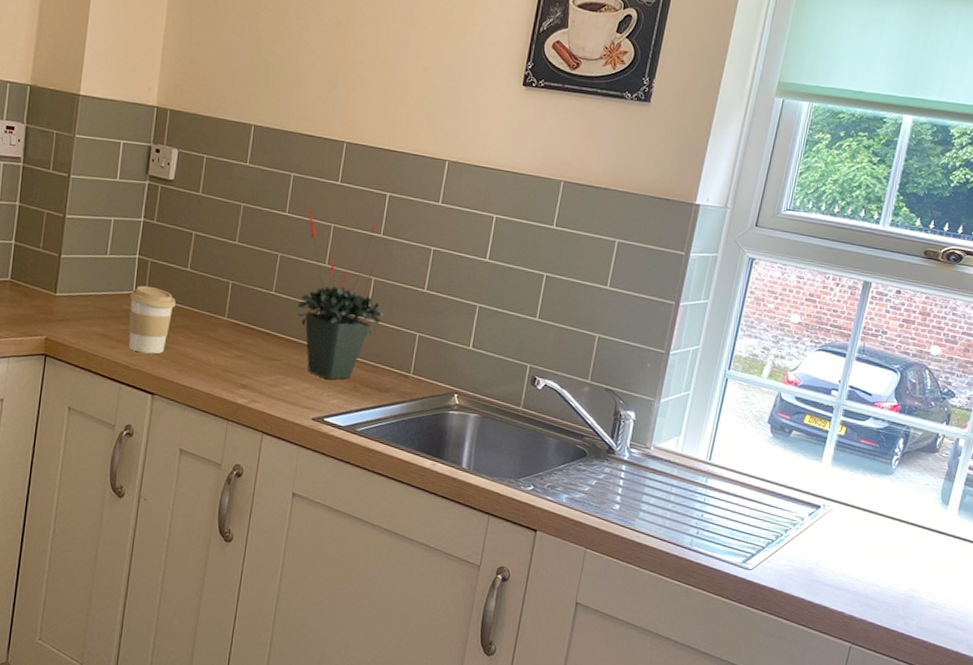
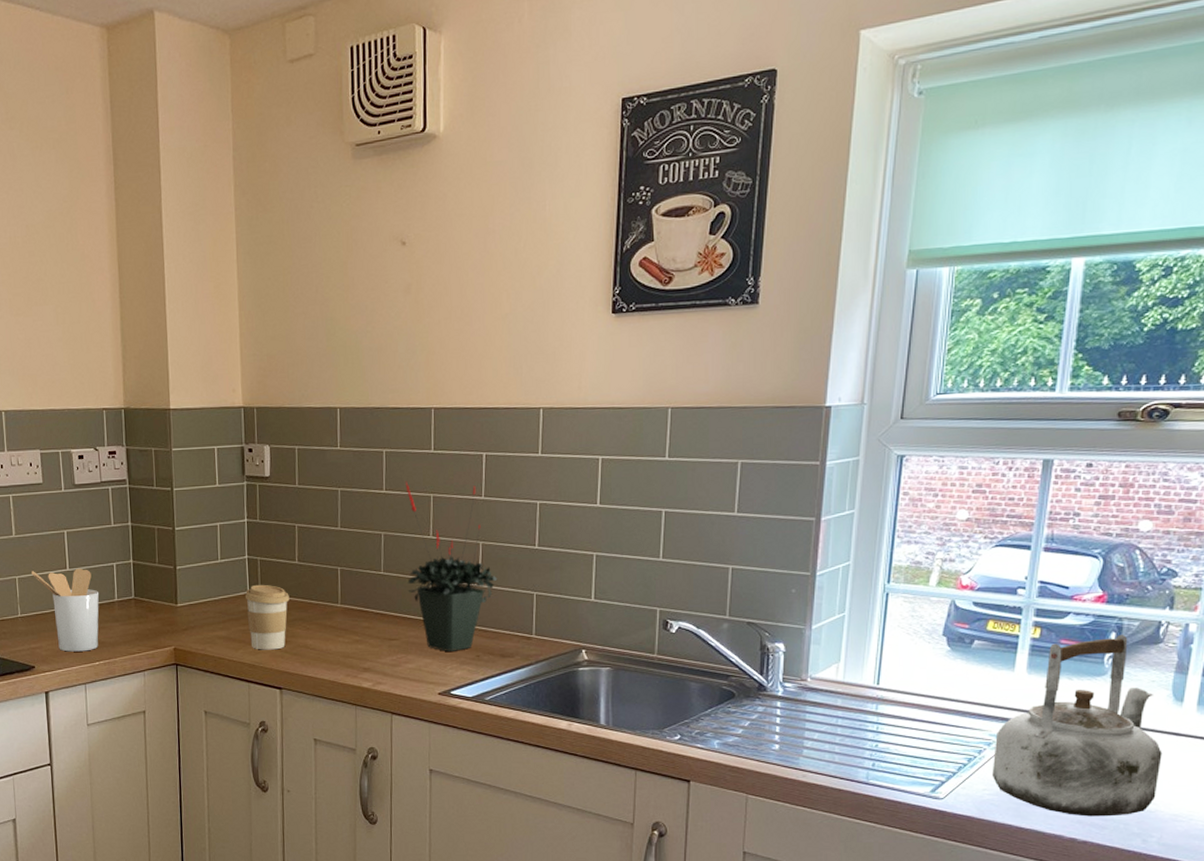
kettle: none [793,440,928,599] -> present [991,634,1163,817]

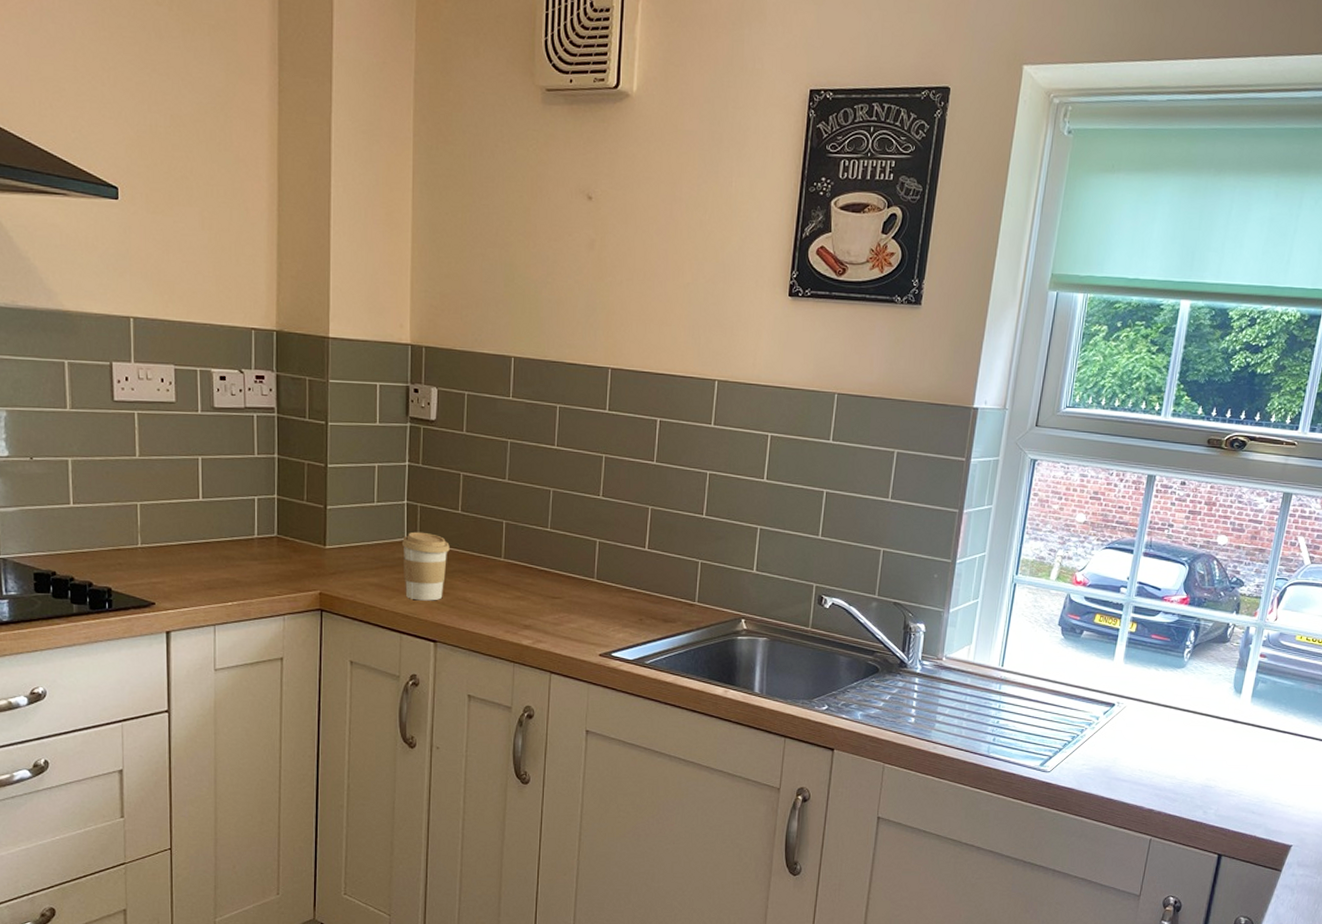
utensil holder: present [30,568,99,652] -> none [155,498,237,590]
potted plant: present [405,481,498,651] -> none [574,439,665,613]
kettle: present [991,634,1163,817] -> none [1090,632,1223,791]

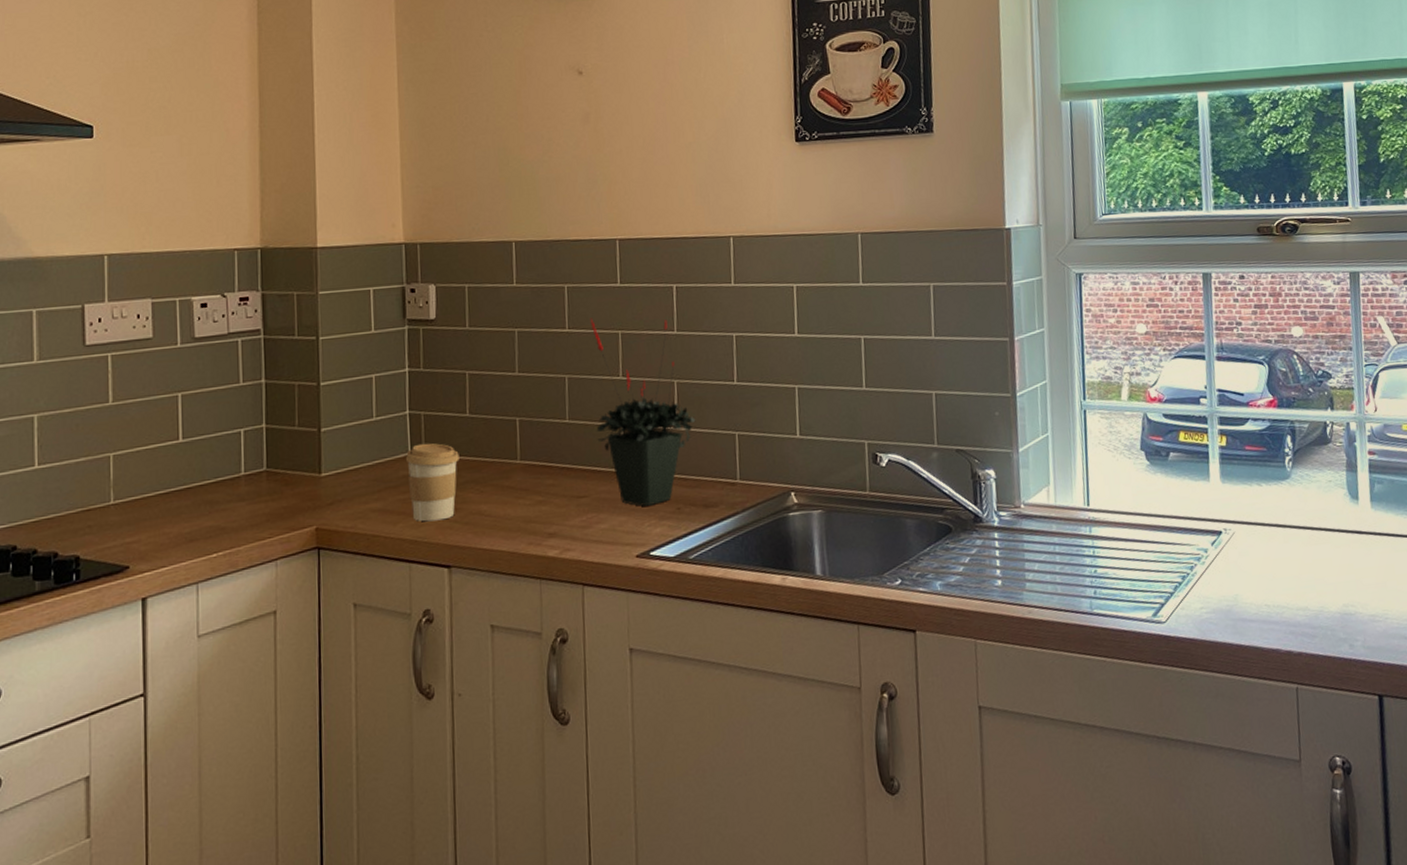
potted plant: none [574,439,665,613] -> present [590,318,696,506]

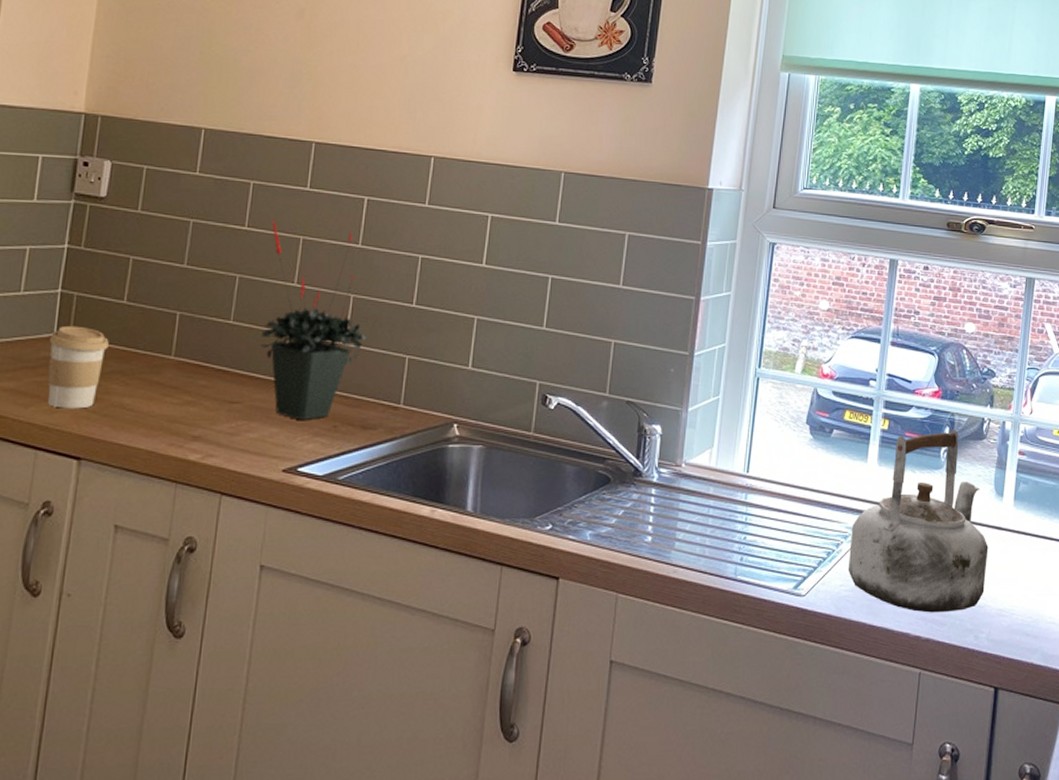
kettle: none [1203,436,1353,627] -> present [848,428,988,613]

